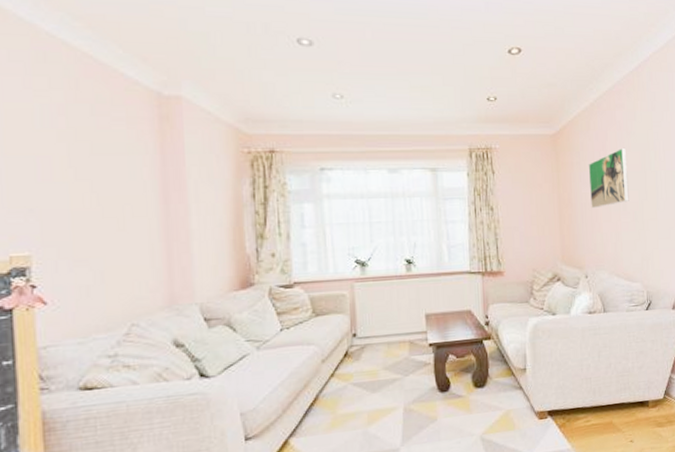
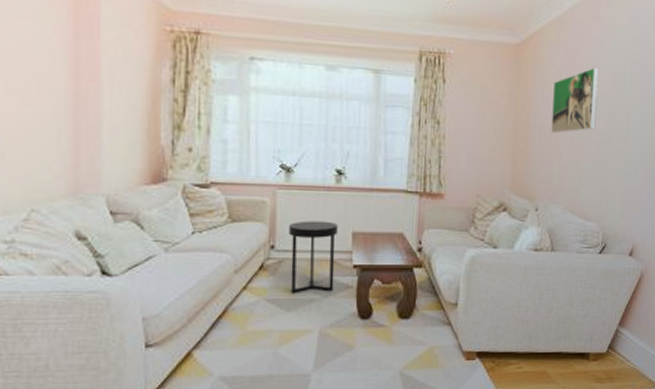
side table: none [368,306,413,376] -> present [289,220,338,294]

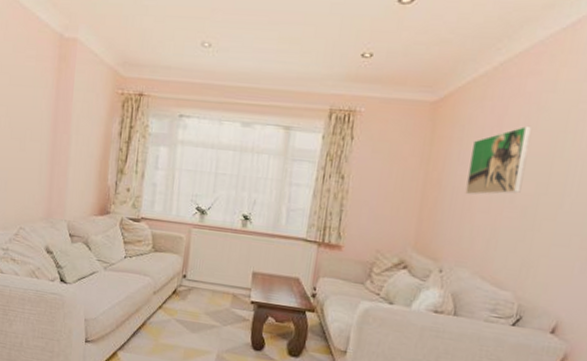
side table: present [289,220,338,294] -> none [196,257,241,322]

